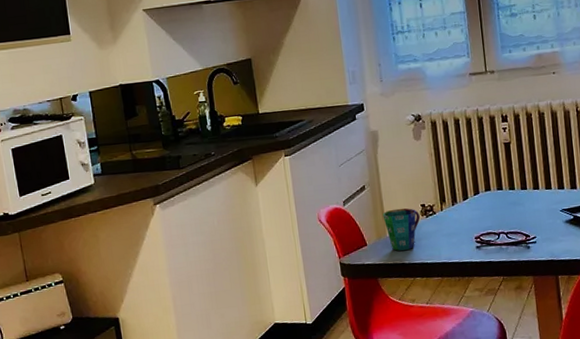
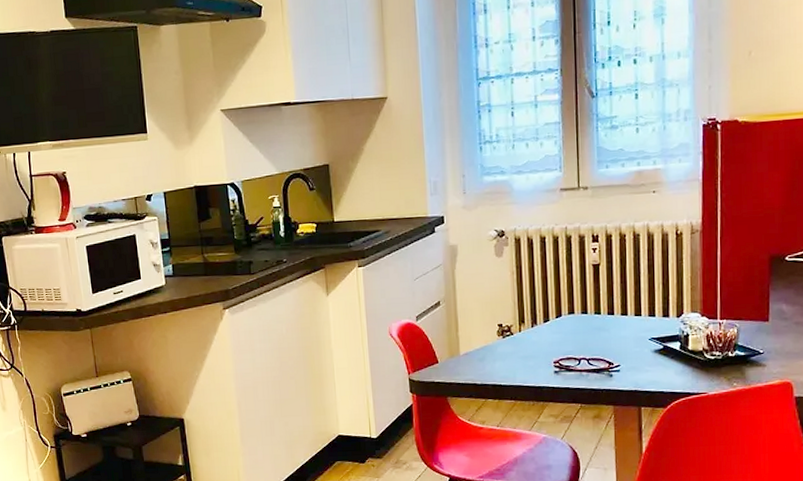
cup: present [382,208,421,251] -> none [457,327,497,370]

